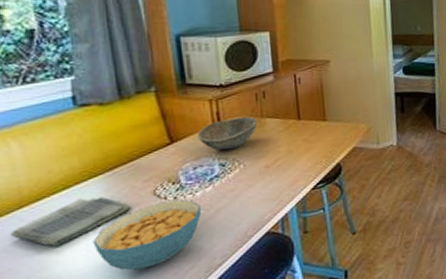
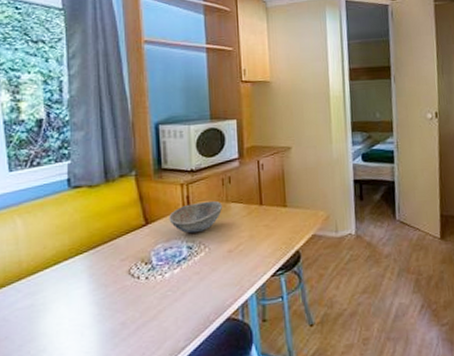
dish towel: present [9,196,132,247] -> none [9,273,109,319]
cereal bowl: present [92,199,202,271] -> none [74,279,170,348]

